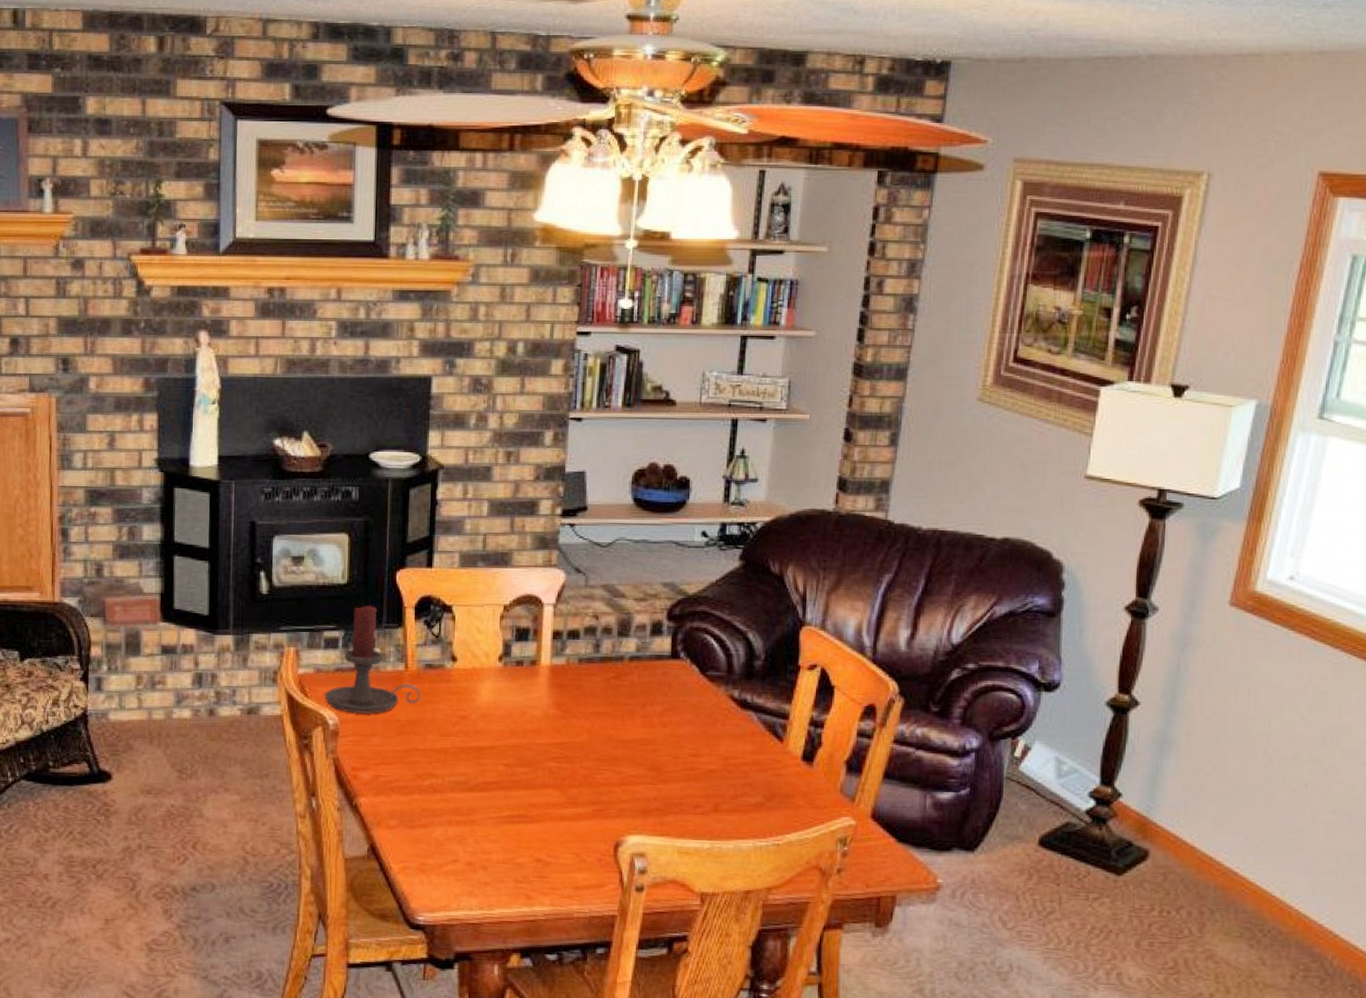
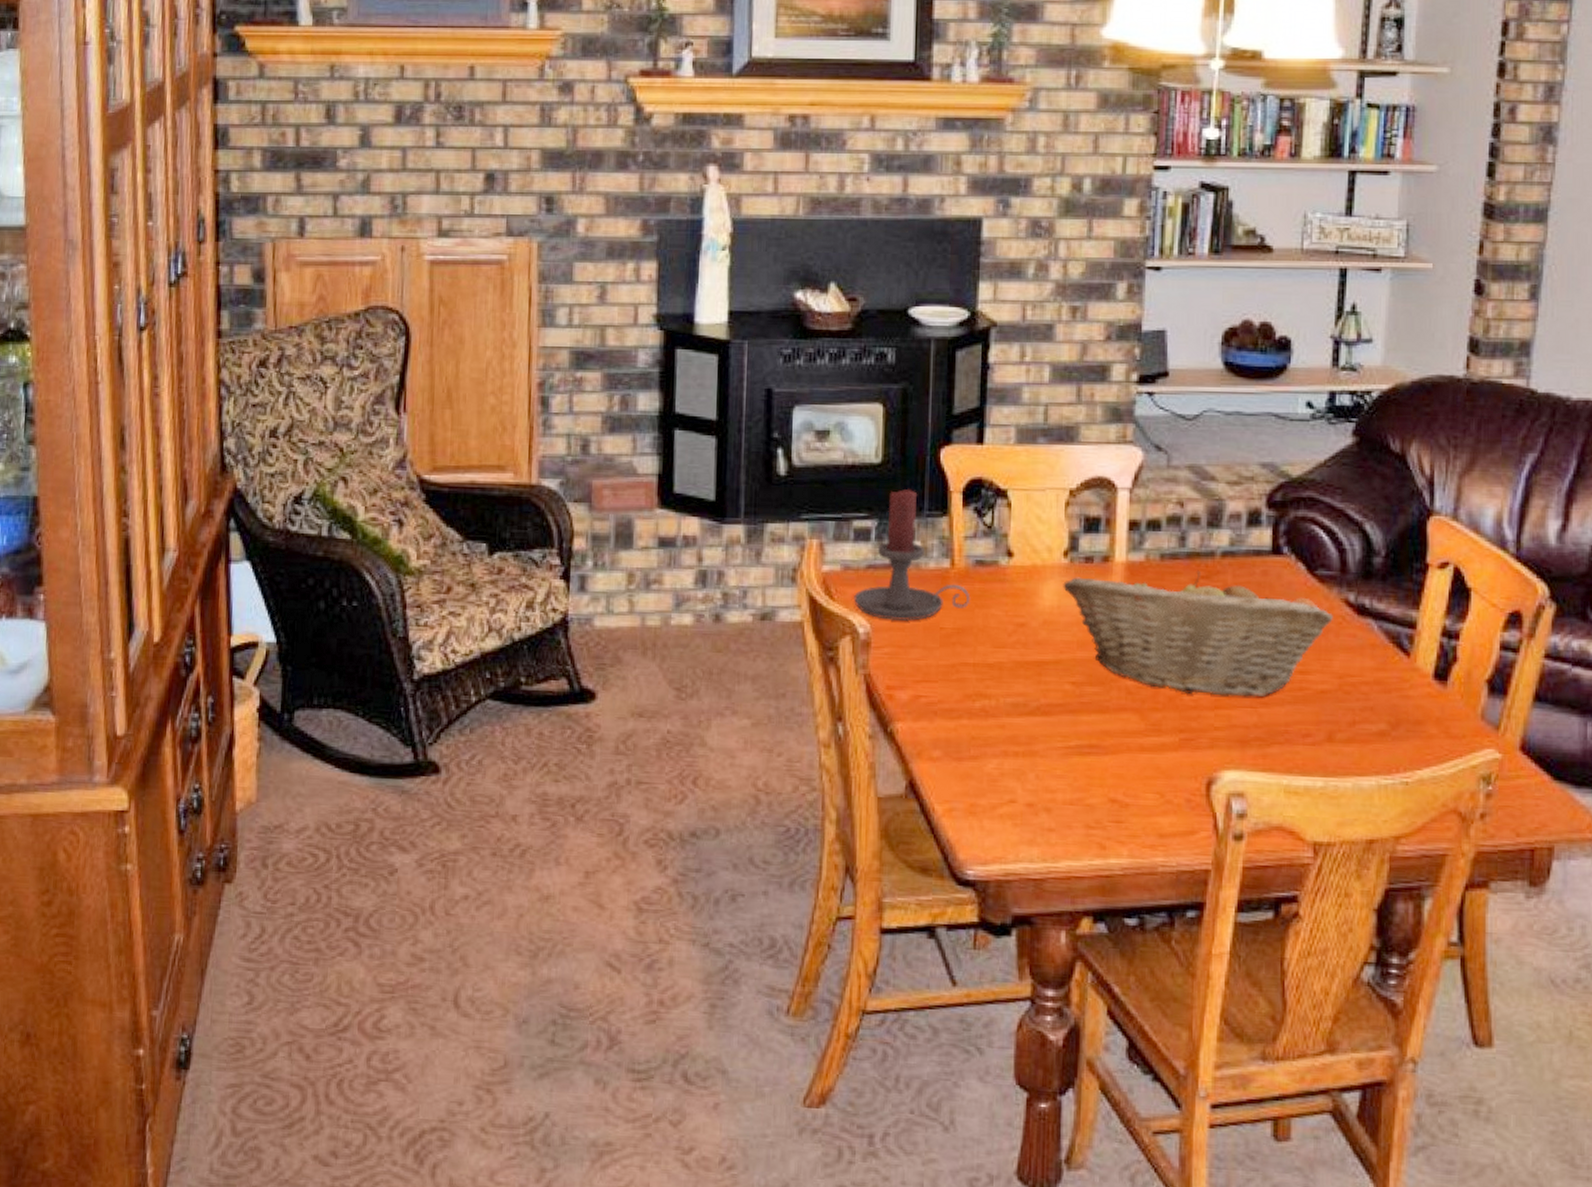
fruit basket: none [498,672,720,776] -> present [1063,570,1333,697]

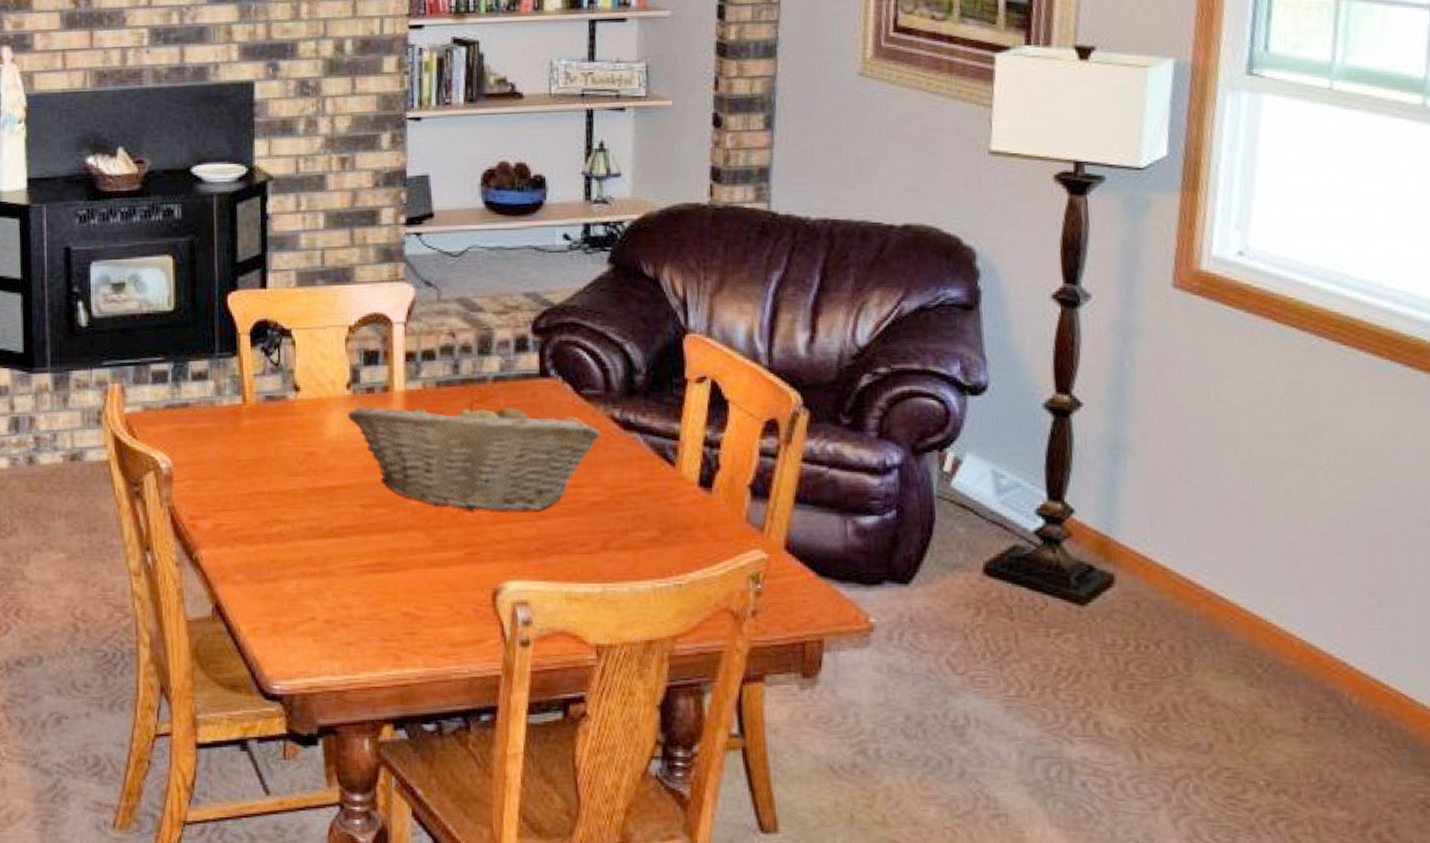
candle holder: present [854,489,971,622] -> none [155,333,263,456]

